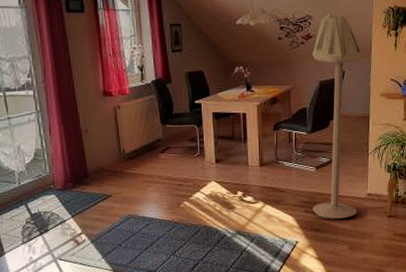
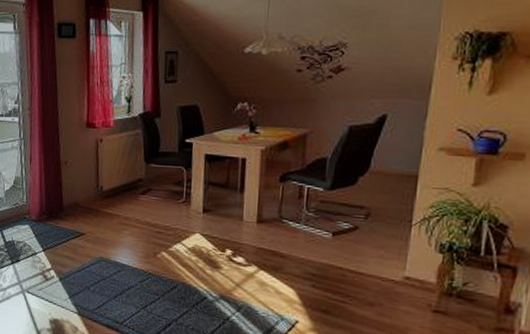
floor lamp: present [311,13,362,219] -> none [321,40,415,304]

